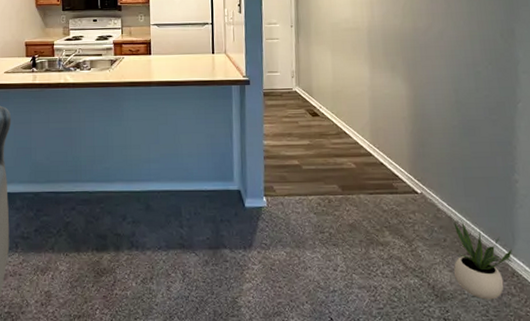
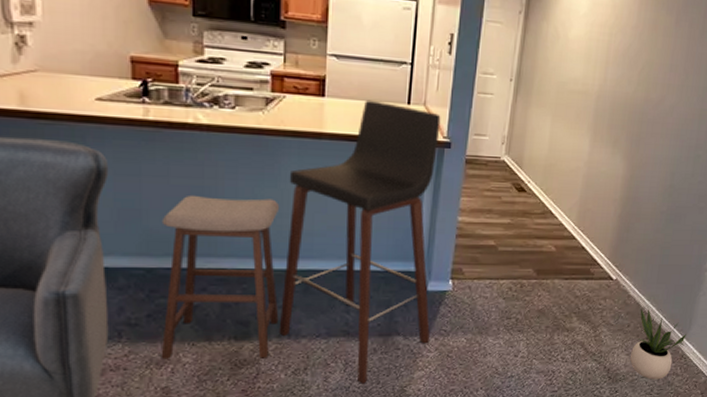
bar stool: none [44,134,128,268] -> present [161,194,280,359]
bar stool: none [129,53,254,294] -> present [279,99,441,384]

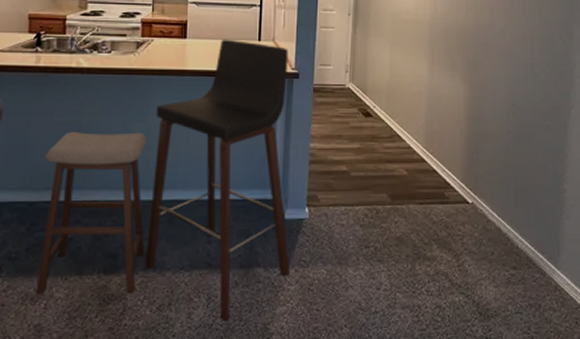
potted plant: present [630,307,686,380] -> none [499,232,557,316]

